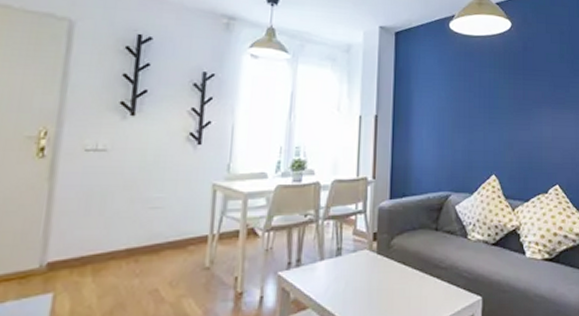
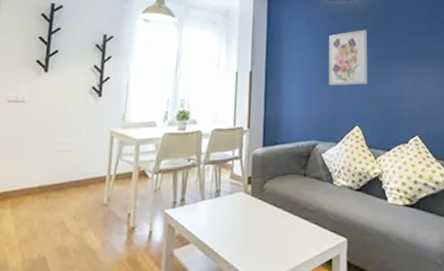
wall art: none [463,69,506,131] -> present [329,29,368,86]

